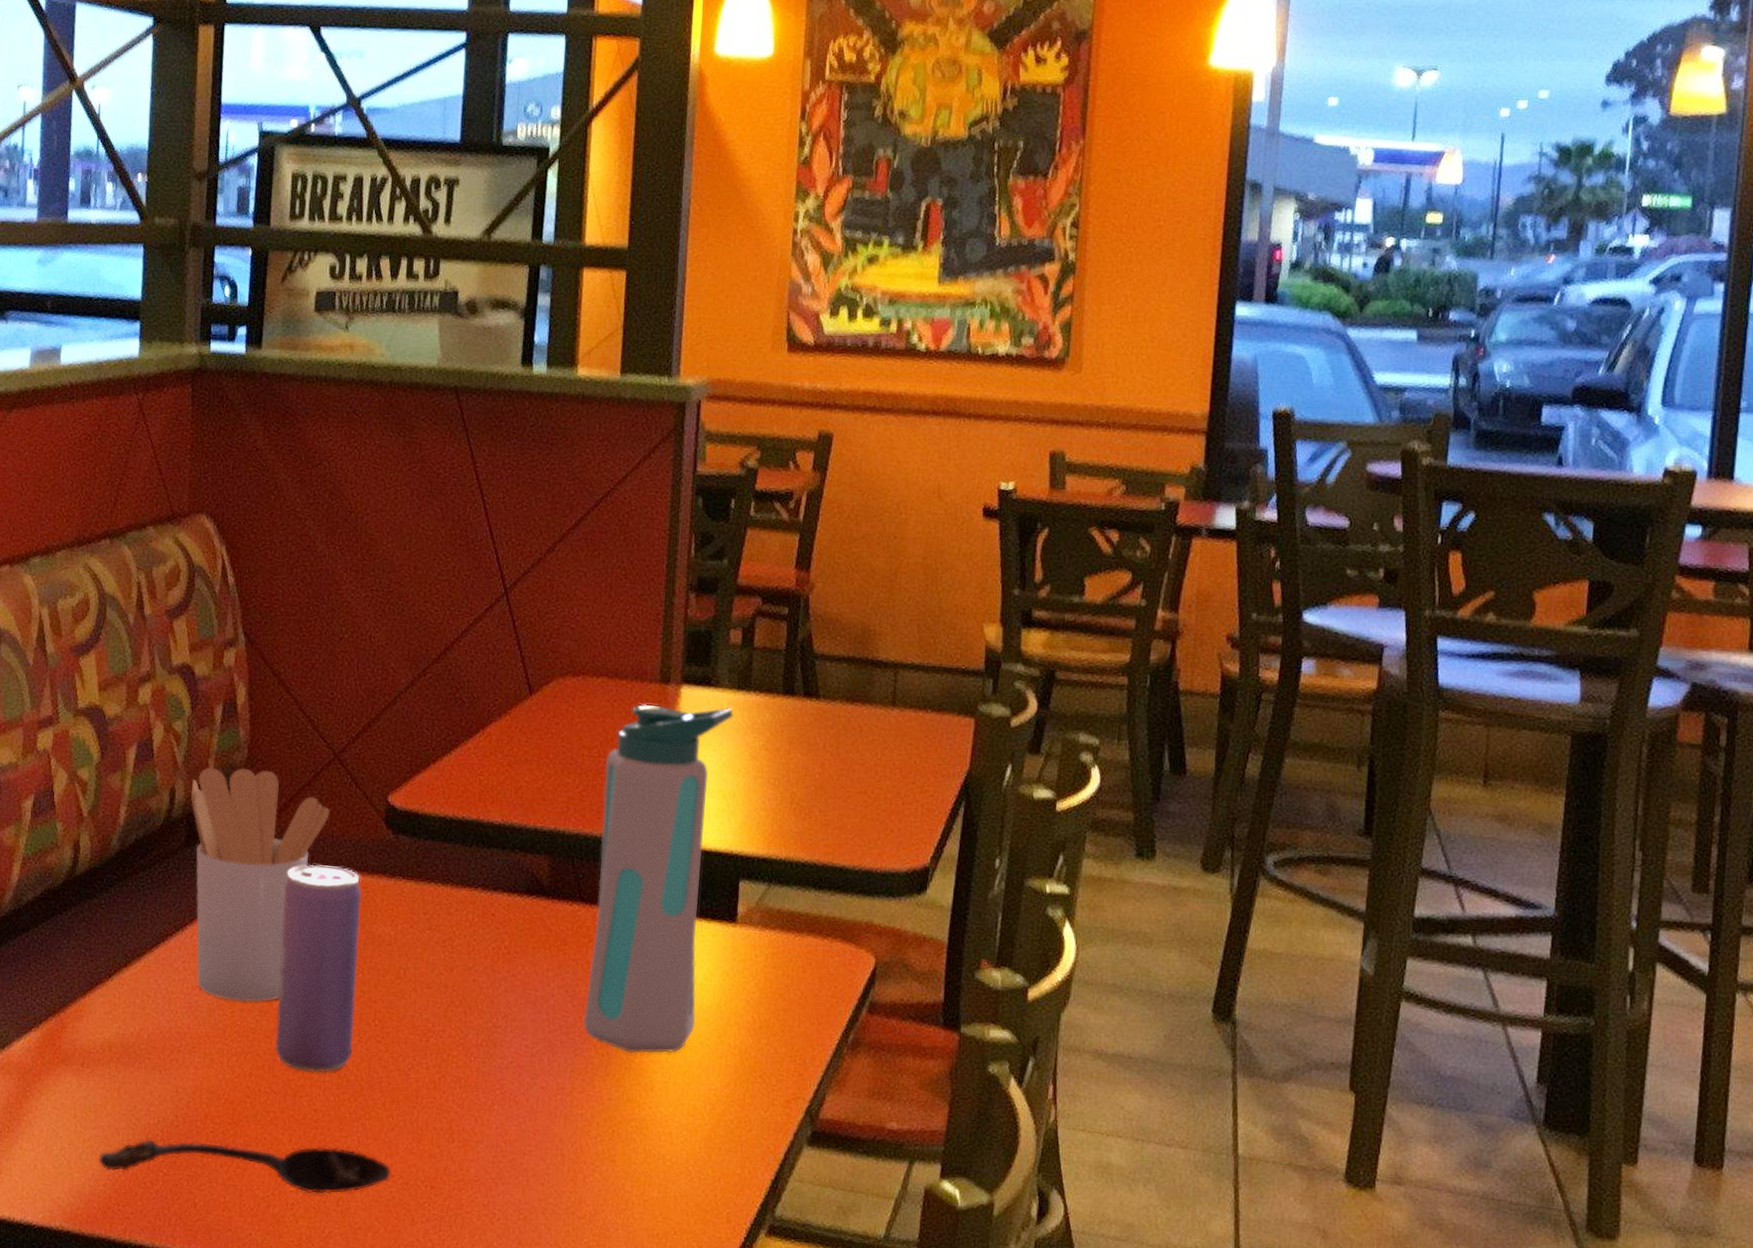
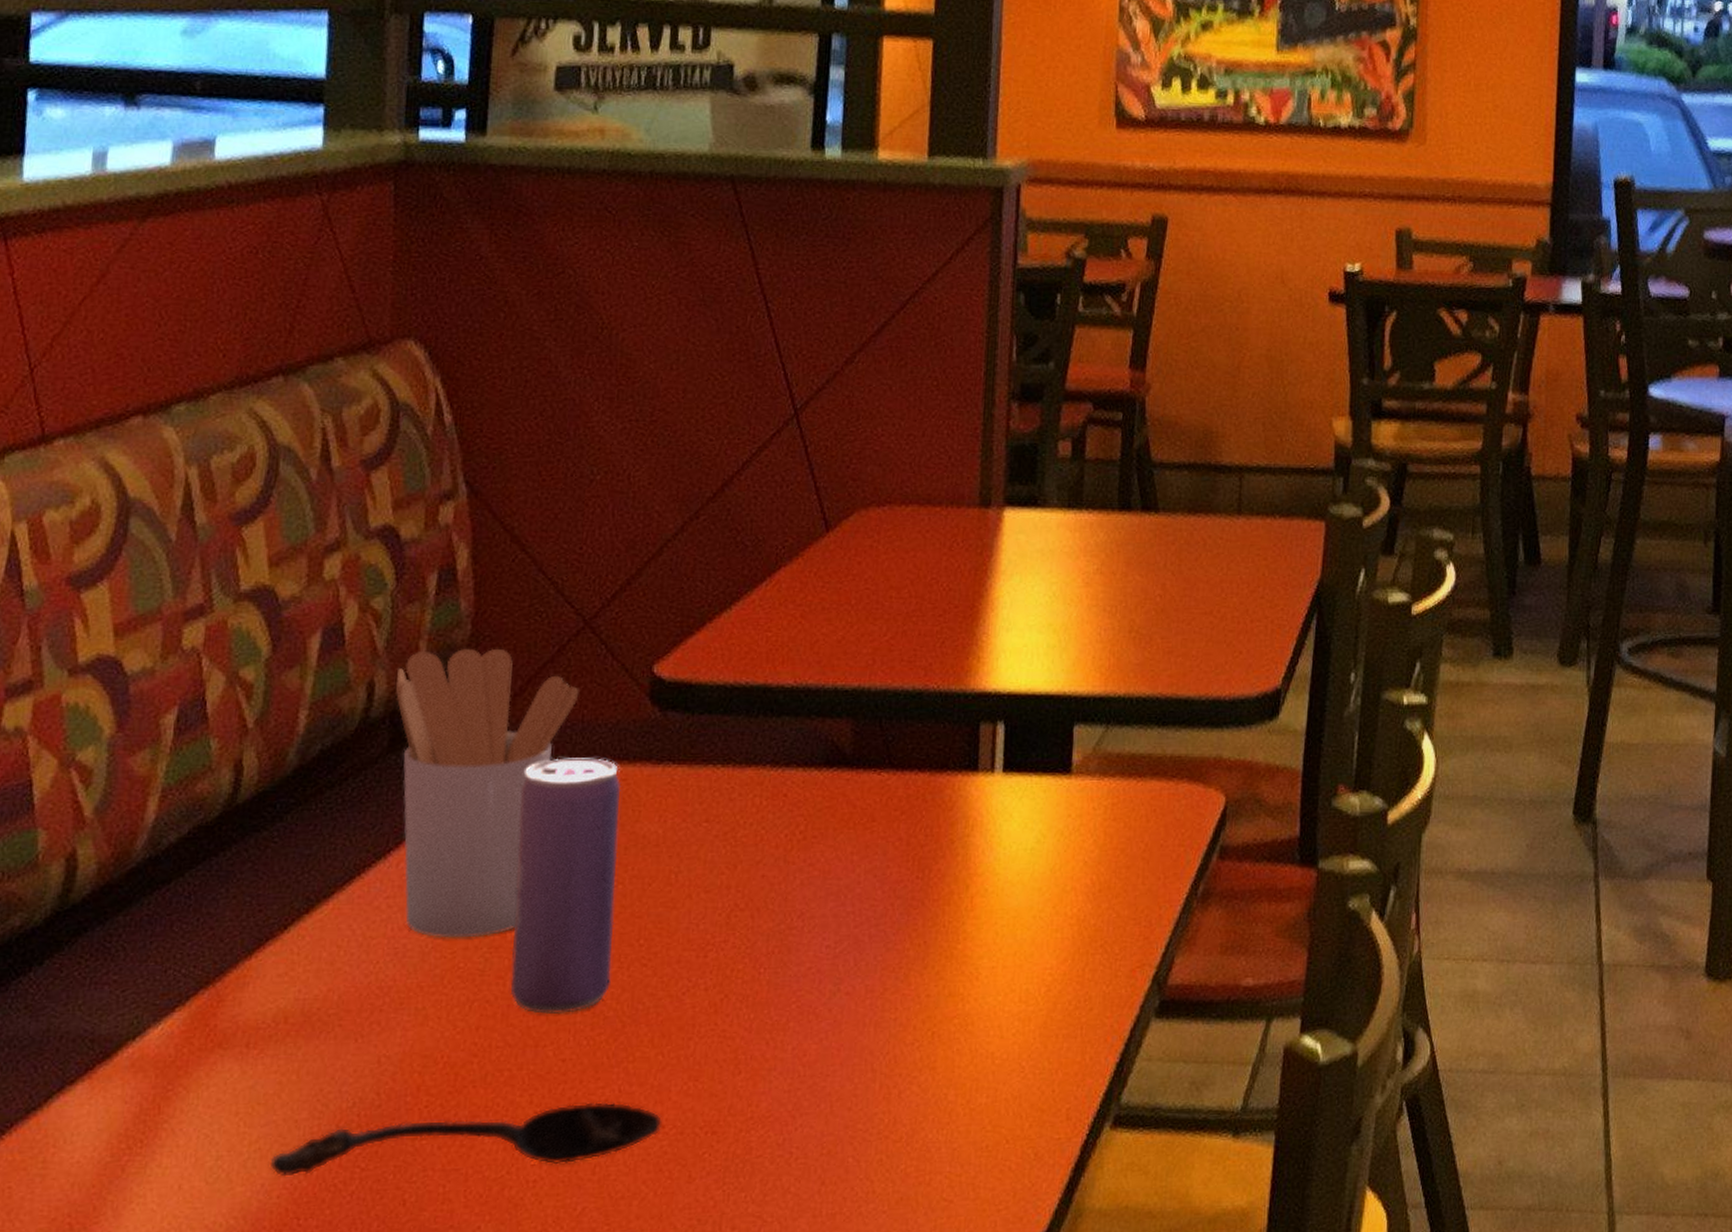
water bottle: present [584,704,734,1054] -> none [896,530,1064,939]

